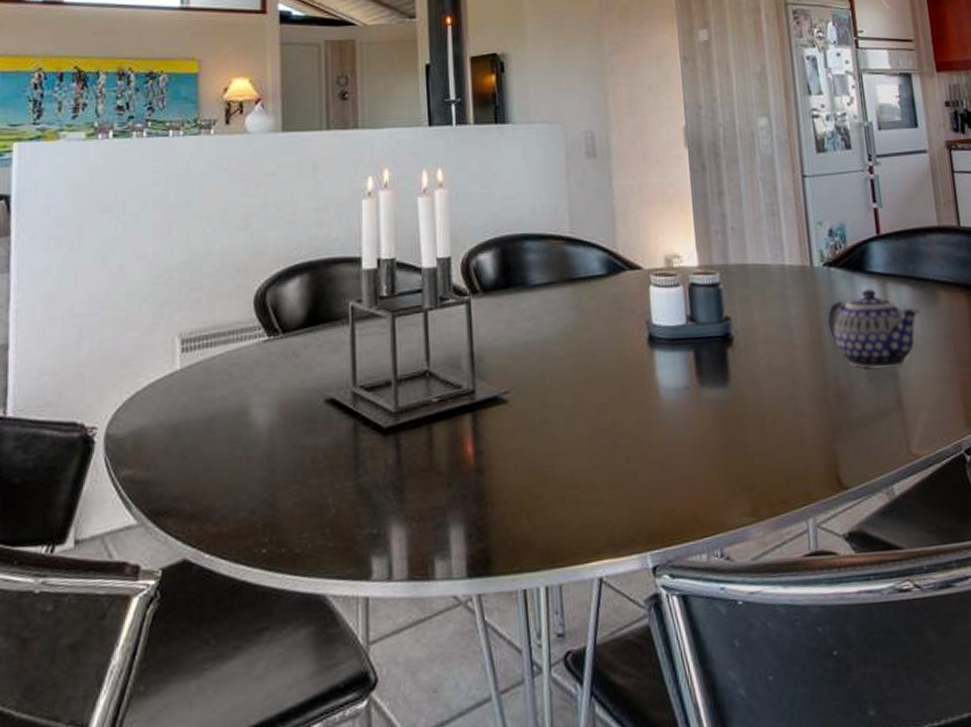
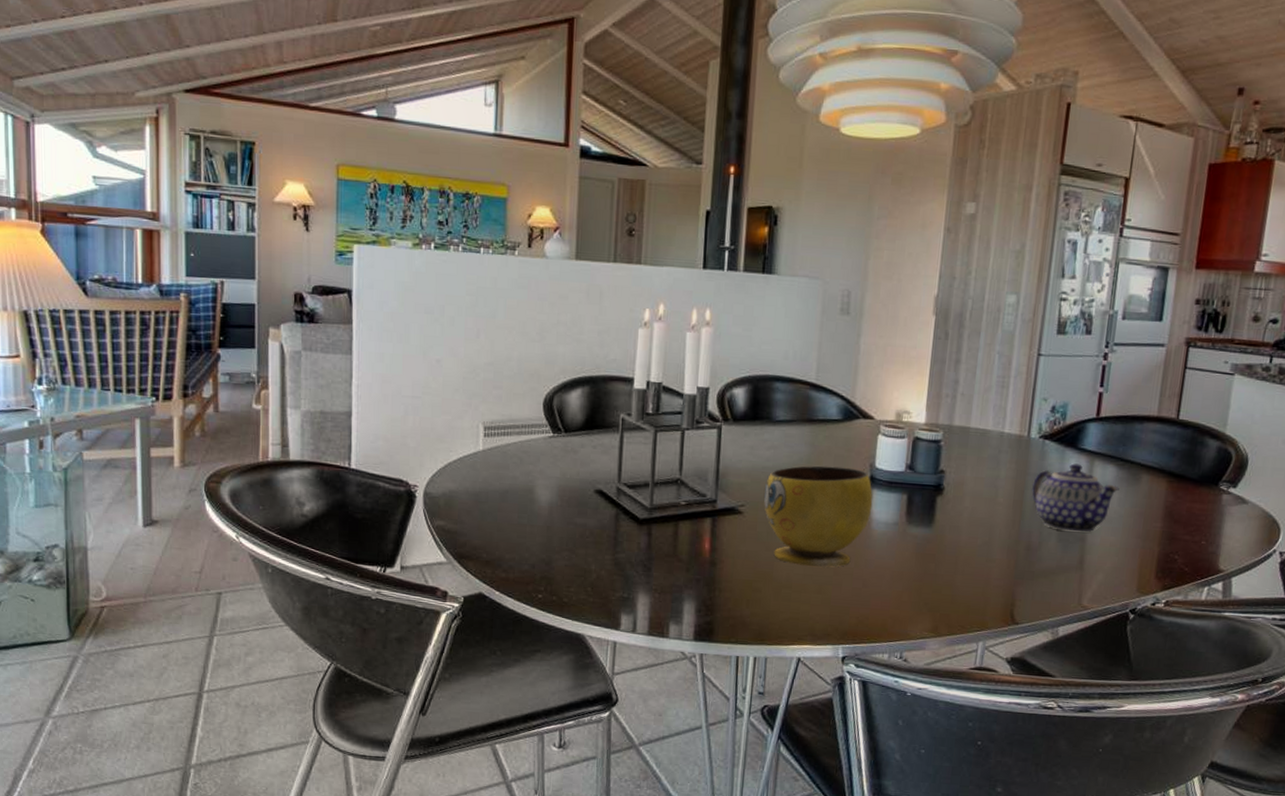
bowl: none [529,329,657,457] -> present [763,465,873,567]

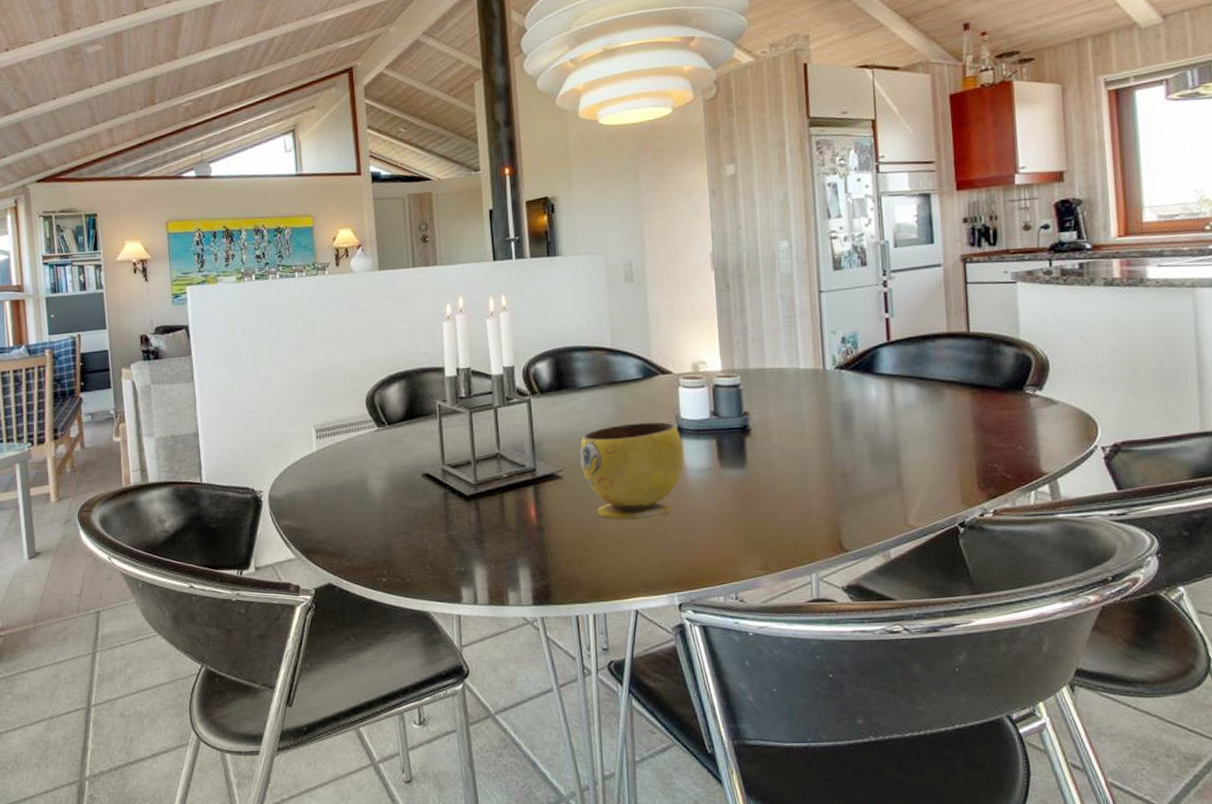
teapot: present [1032,463,1120,532] -> none [837,388,924,454]

